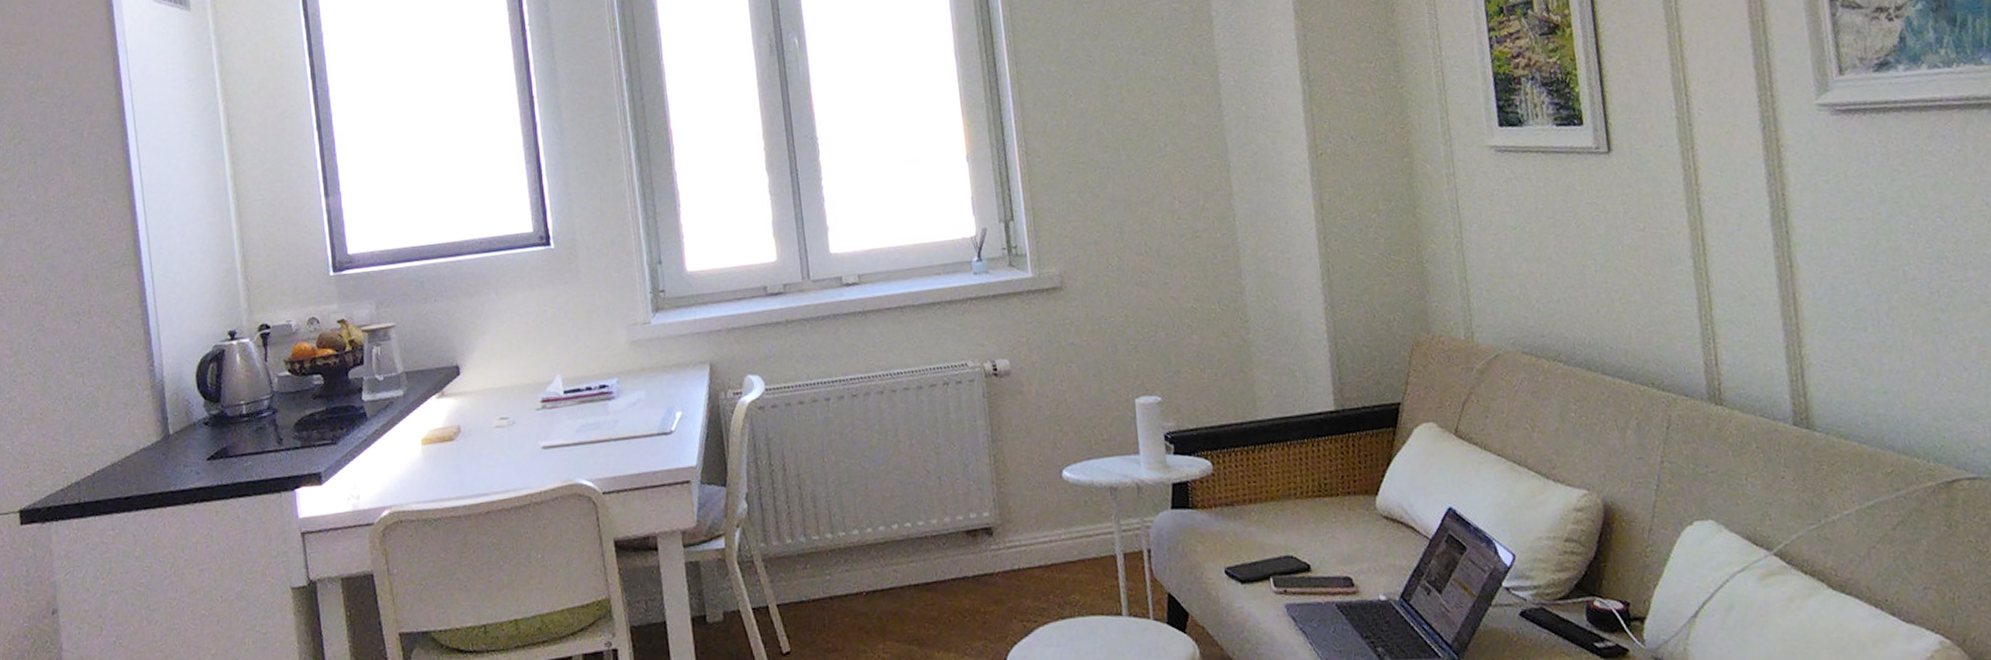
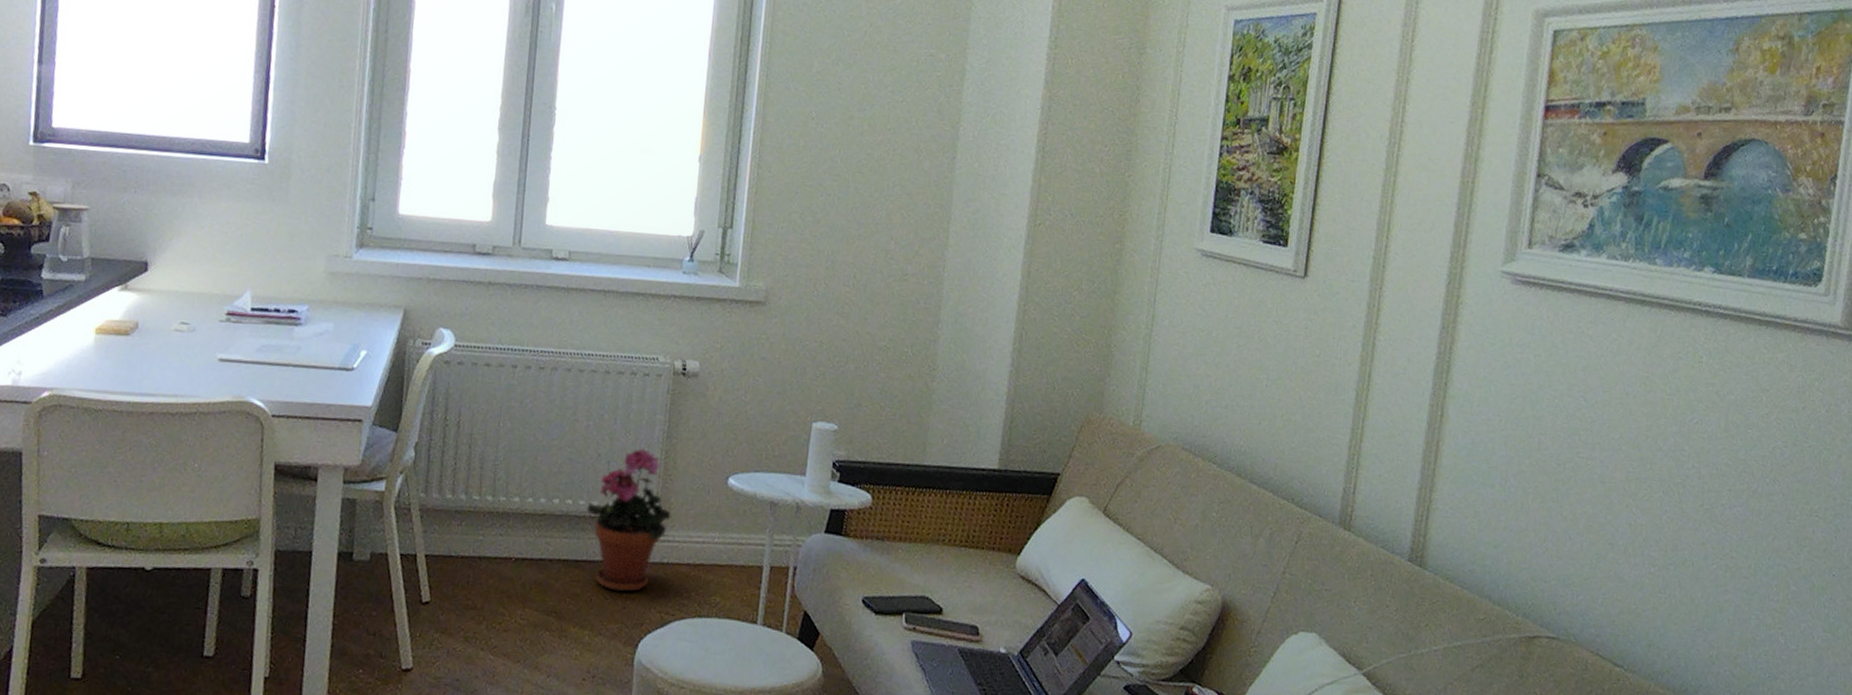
potted plant: none [926,456,1013,609] -> present [586,447,671,593]

